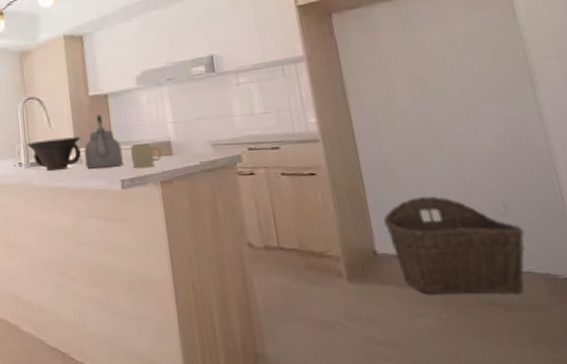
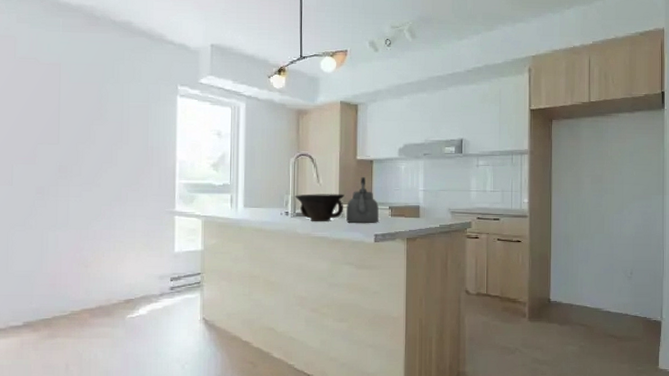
mug: present [130,143,162,169] -> none [385,206,411,227]
wicker basket: present [384,196,525,294] -> none [559,262,639,330]

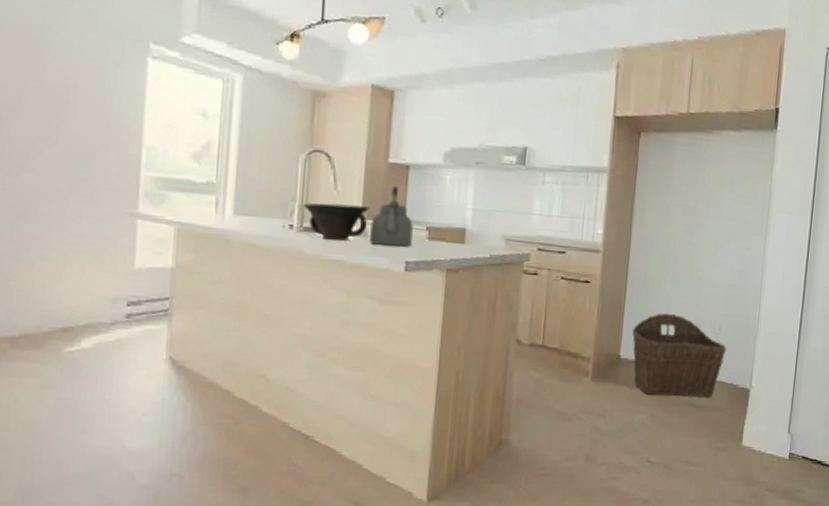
wicker basket: none [559,262,639,330] -> present [632,313,727,397]

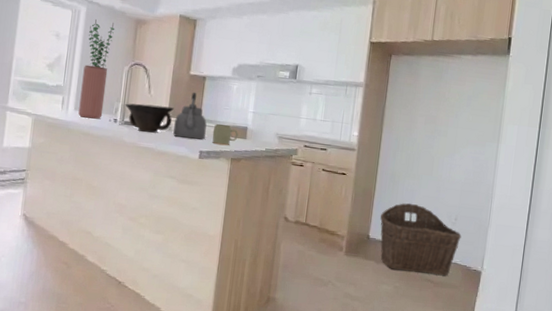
vase: none [239,92,285,226] -> present [78,19,115,119]
mug: none [421,226,455,254] -> present [212,124,239,146]

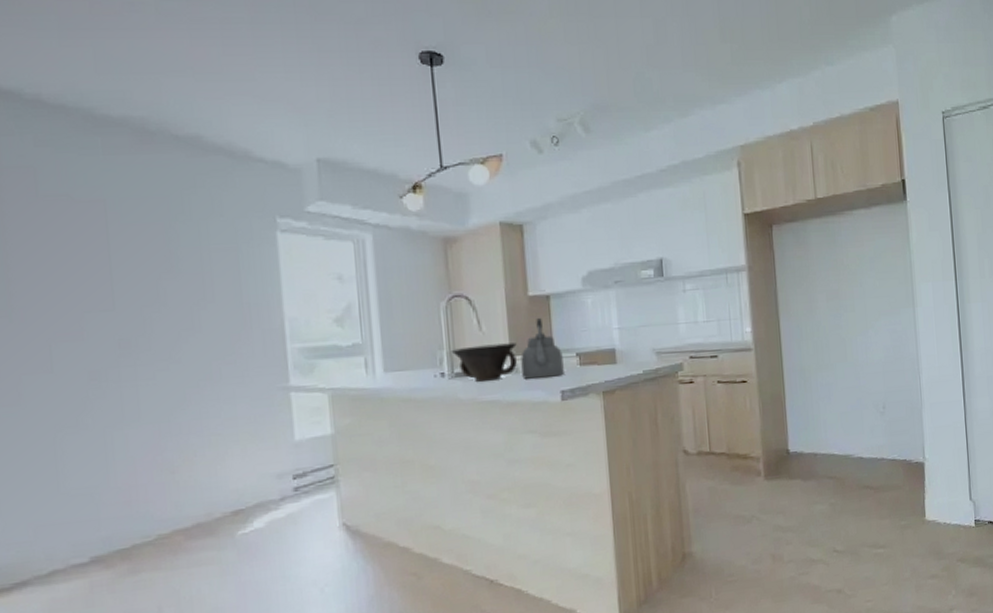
vase: present [78,19,115,119] -> none [382,248,424,380]
mug: present [212,124,239,146] -> none [572,351,606,379]
wicker basket: present [380,203,462,276] -> none [797,399,894,484]

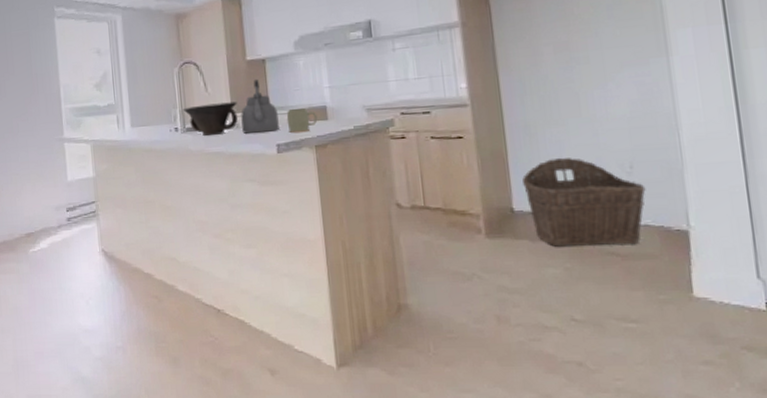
mug: none [572,351,606,379] -> present [286,108,318,134]
wicker basket: none [797,399,894,484] -> present [522,157,646,247]

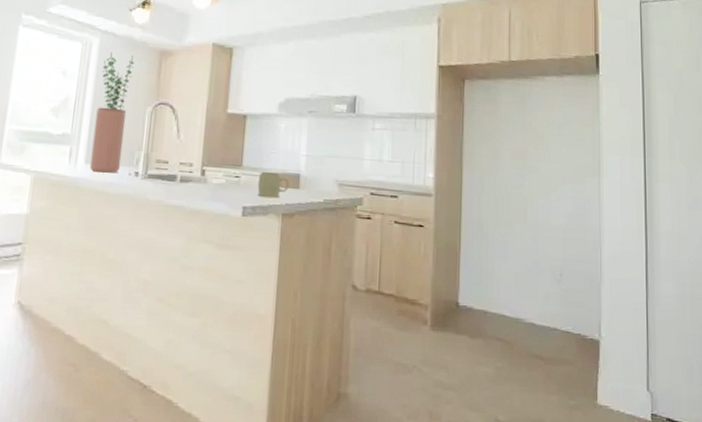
vase: none [129,24,162,133] -> present [90,52,135,173]
bowl: present [183,101,238,136] -> none [148,151,209,187]
kettle: present [241,78,279,134] -> none [209,134,250,192]
wicker basket: present [522,157,646,247] -> none [470,257,570,349]

